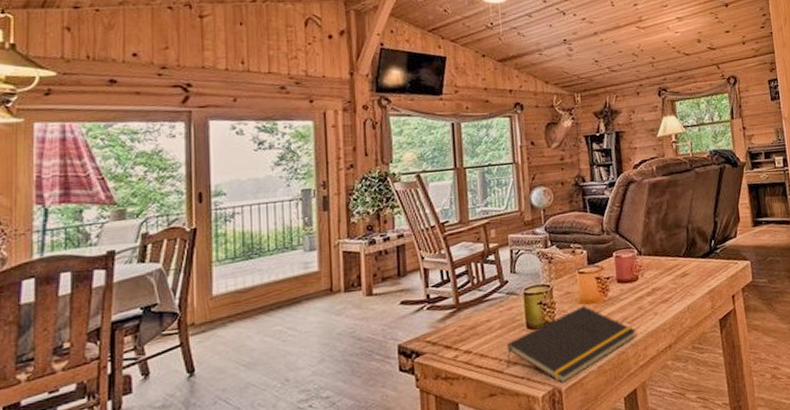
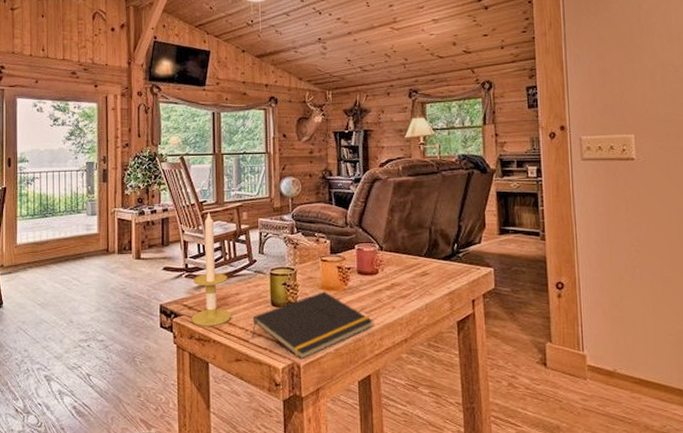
candle: none [436,232,484,363] -> present [191,211,232,326]

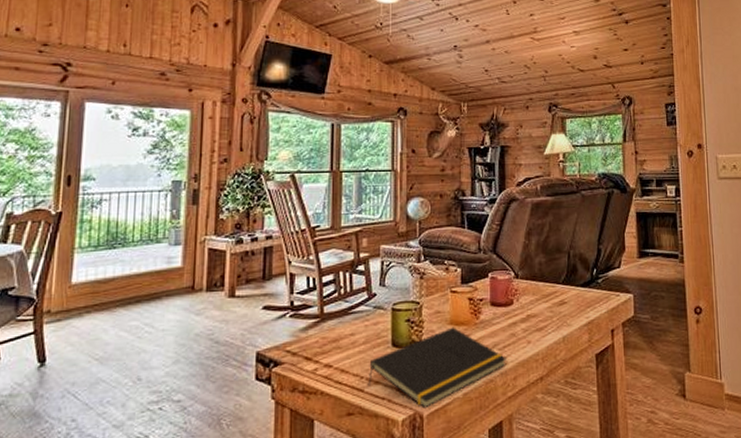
candle: present [191,211,232,326] -> none [295,238,345,376]

